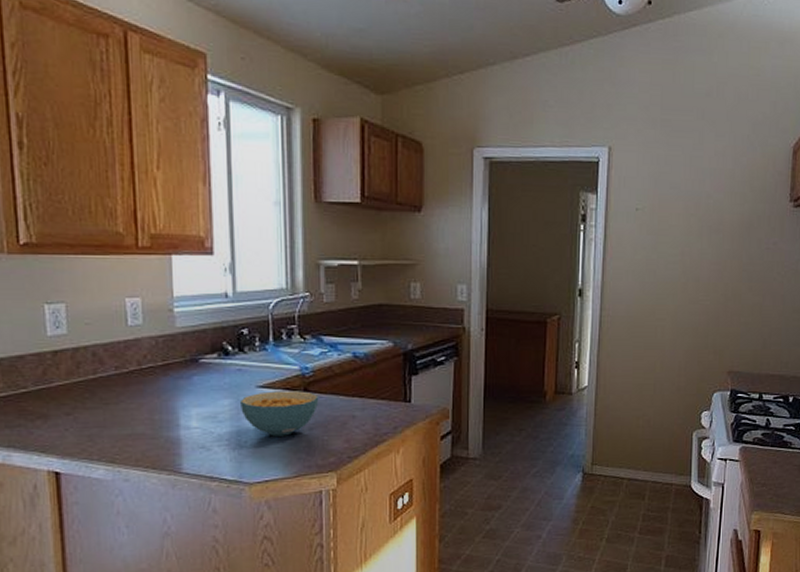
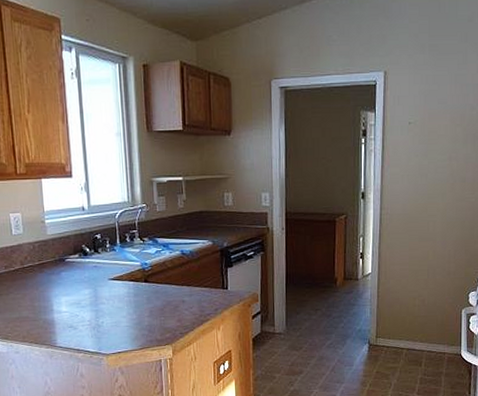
cereal bowl: present [239,391,319,436] -> none [96,282,157,318]

